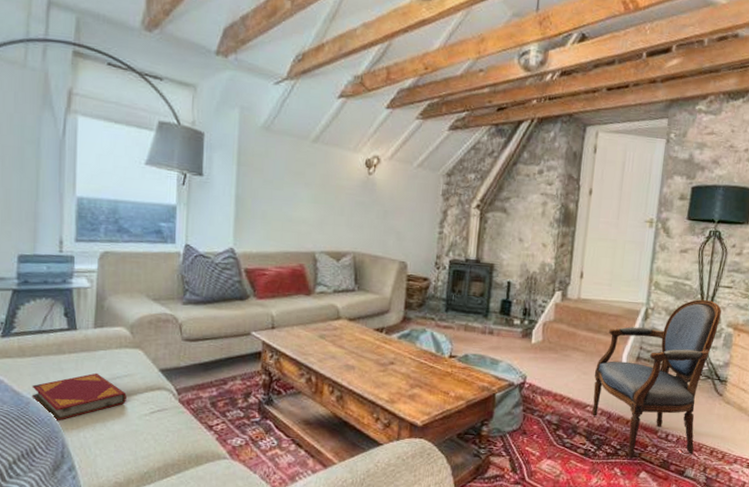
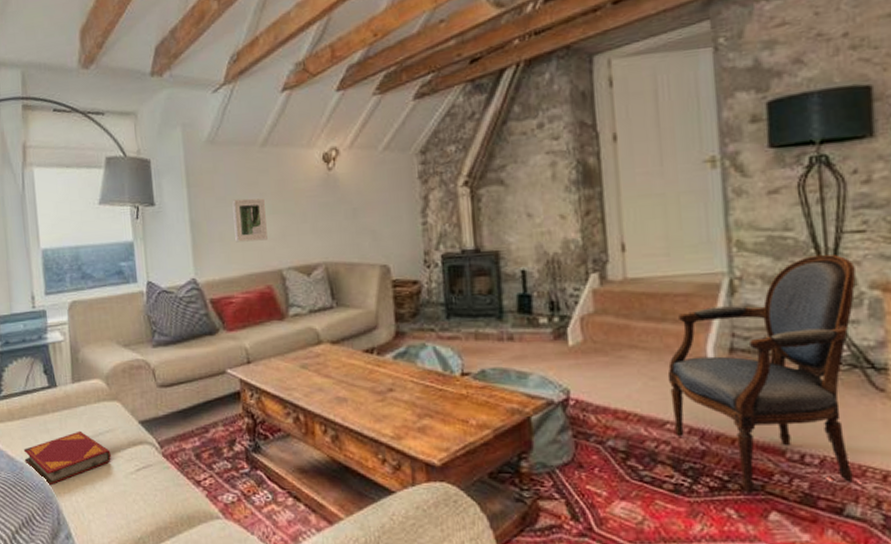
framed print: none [276,184,308,225] -> present [232,198,268,243]

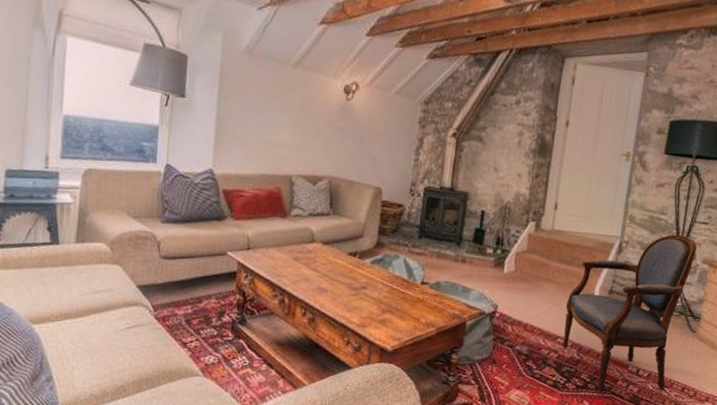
hardback book: present [23,430,111,486] -> none [14,286,105,333]
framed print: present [232,198,268,243] -> none [255,107,287,148]

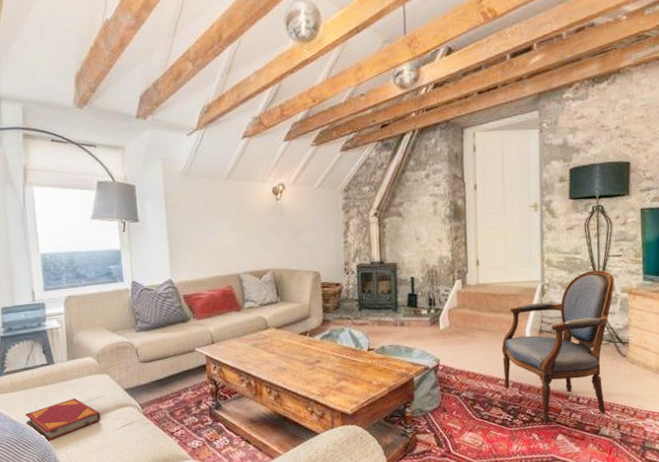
hardback book: none [14,286,105,333] -> present [25,398,101,442]

